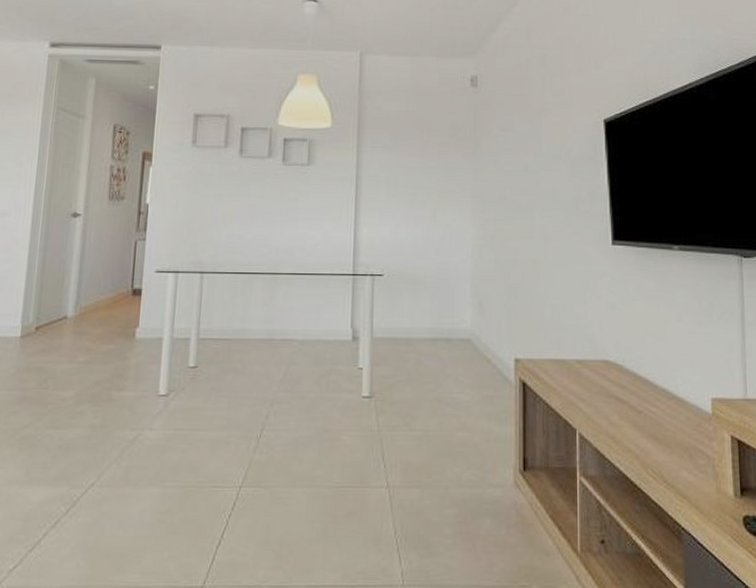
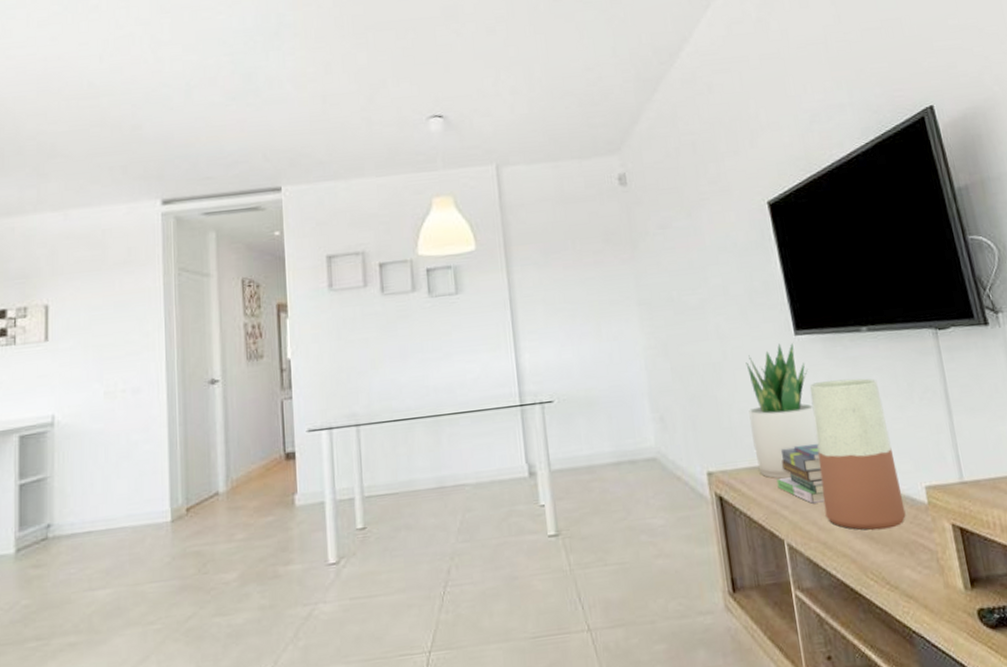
planter: none [560,250,620,375] -> present [746,343,818,479]
books: none [577,345,620,400] -> present [776,443,825,504]
vase: none [617,291,690,431] -> present [810,378,906,530]

